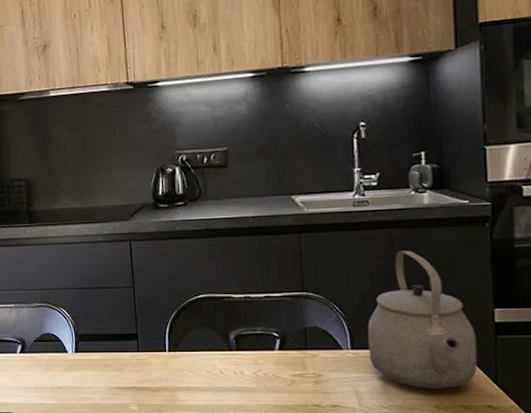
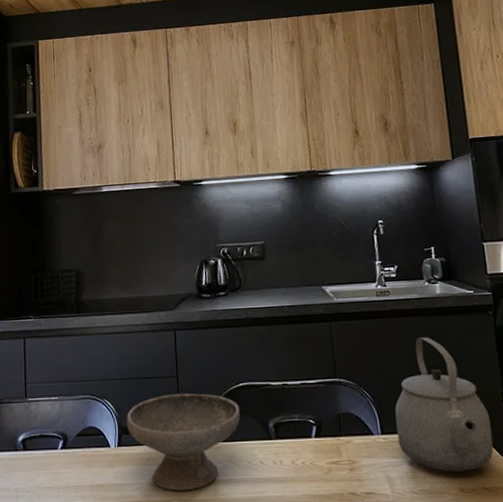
bowl: none [82,304,199,396] -> present [126,393,240,491]

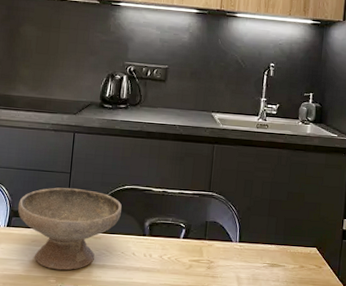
tea kettle: present [395,337,494,472] -> none [251,167,329,279]

